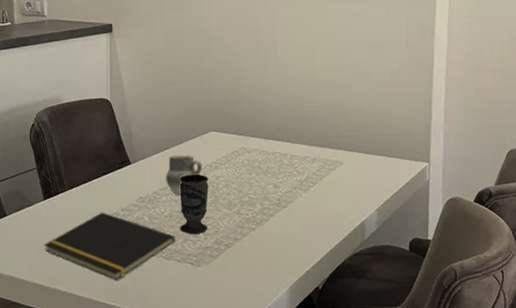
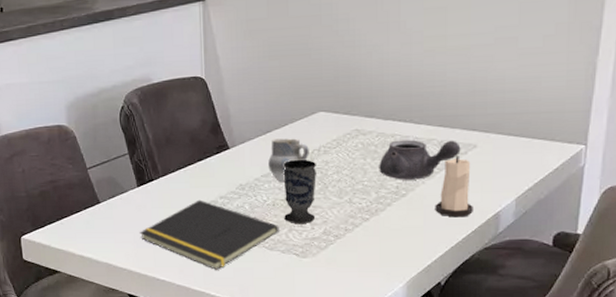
teapot: none [262,157,330,193] -> present [379,140,461,180]
candle: none [311,171,343,227] -> present [435,156,473,218]

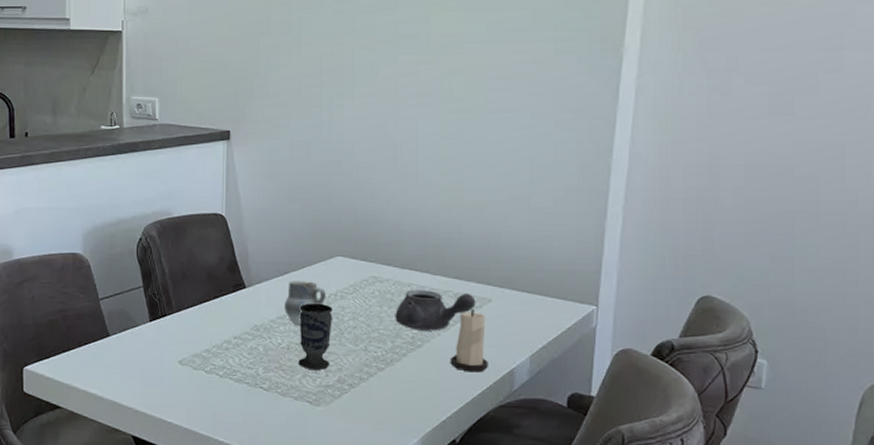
notepad: present [139,199,279,270] -> none [148,338,293,414]

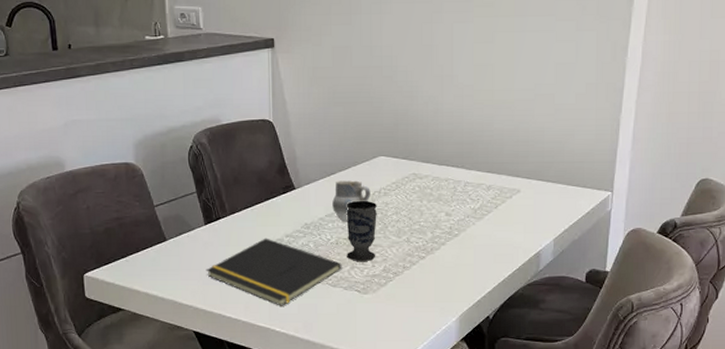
notepad: none [148,338,293,414] -> present [206,238,342,306]
teapot: present [395,289,476,331] -> none [434,184,506,221]
candle: present [450,309,488,372] -> none [484,200,517,256]

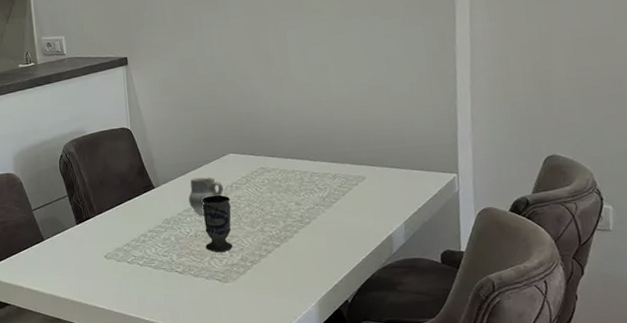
notepad: present [206,238,342,306] -> none [79,234,202,297]

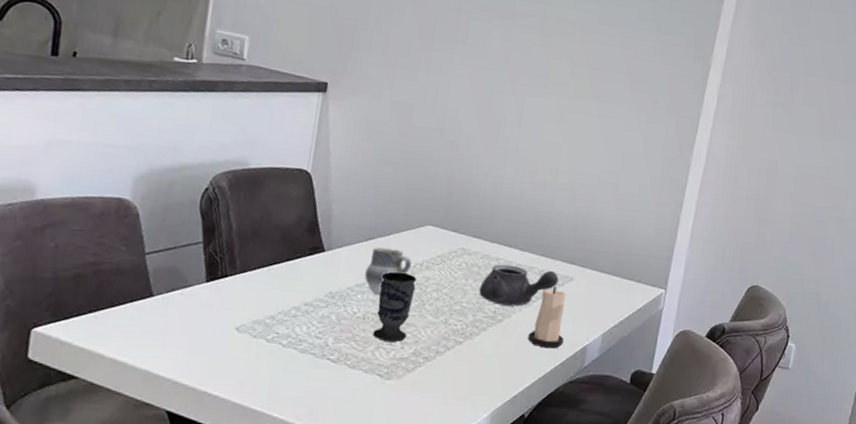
teapot: none [284,173,352,210] -> present [479,264,559,307]
candle: none [335,187,369,241] -> present [527,287,566,348]

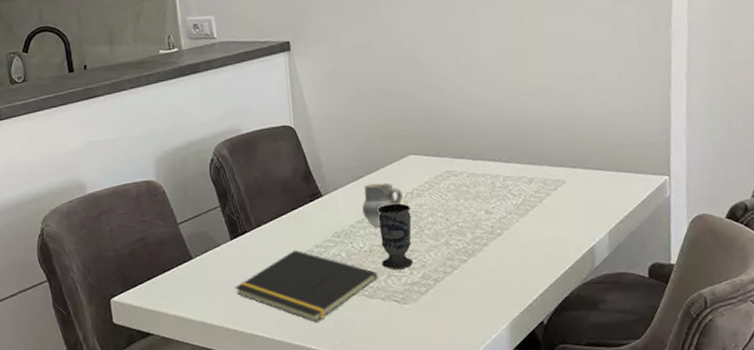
notepad: none [197,304,366,387] -> present [234,249,378,322]
teapot: present [479,264,559,307] -> none [472,177,551,219]
candle: present [527,287,566,348] -> none [530,192,568,254]

